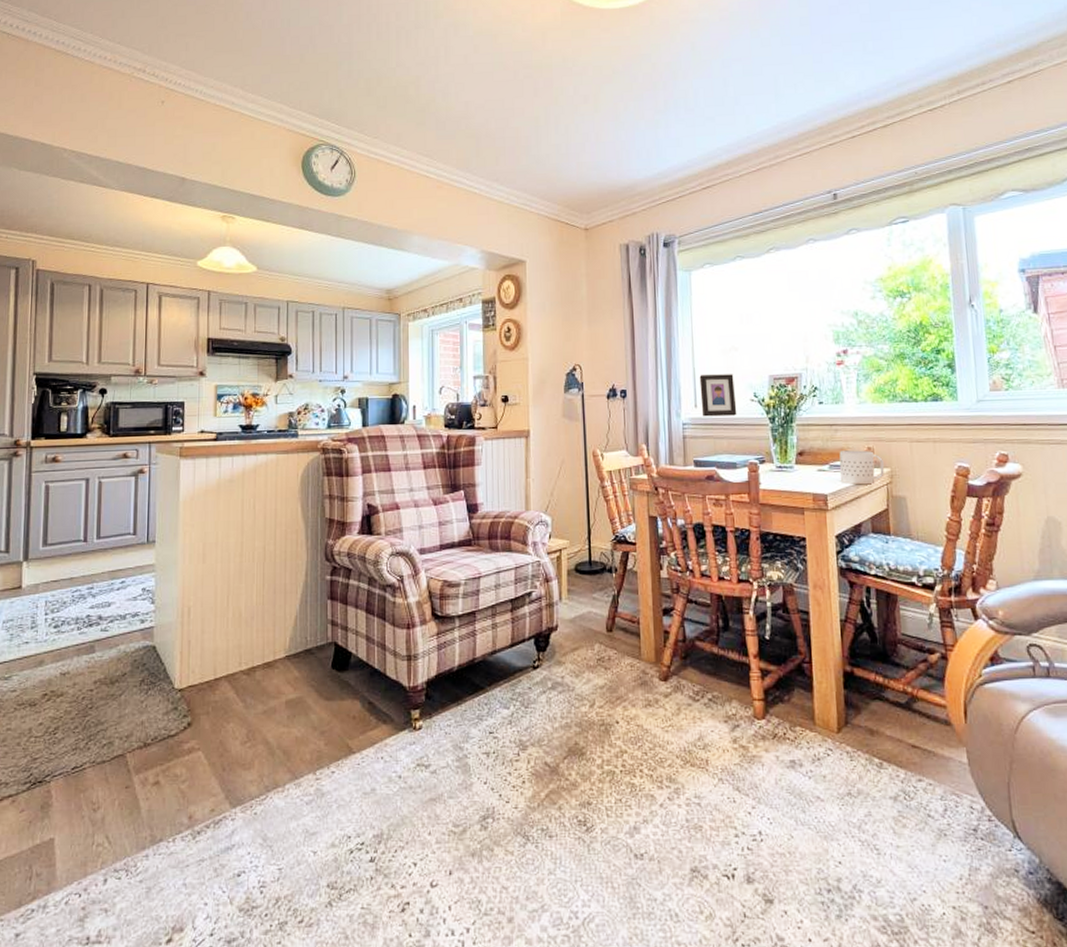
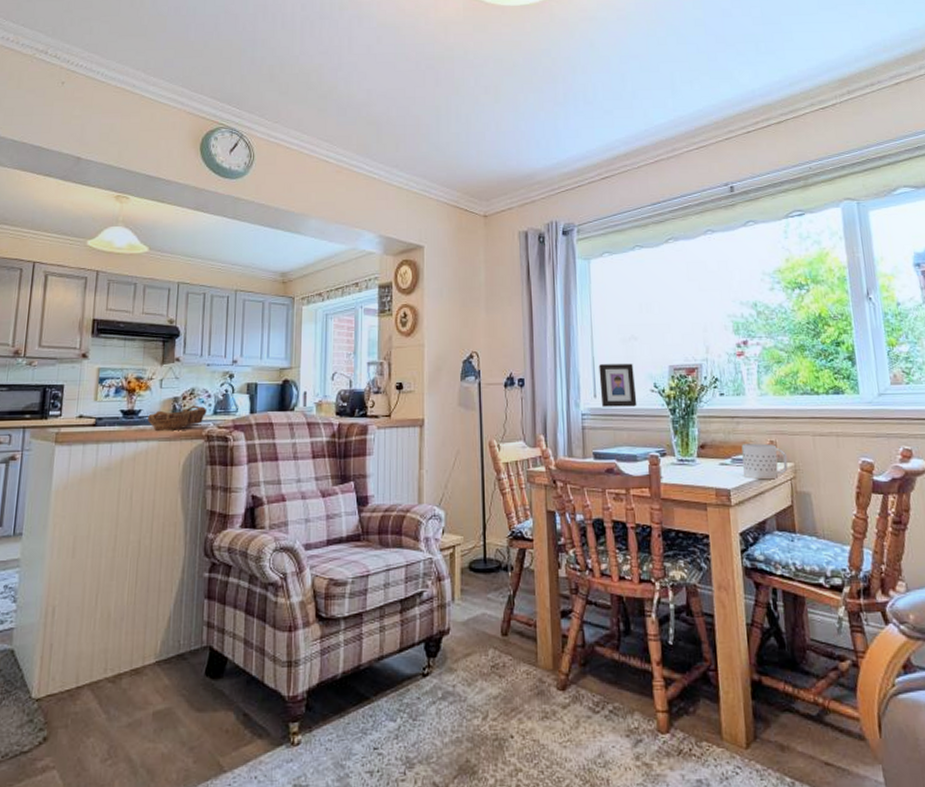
basket: none [266,420,321,446] -> present [148,405,207,432]

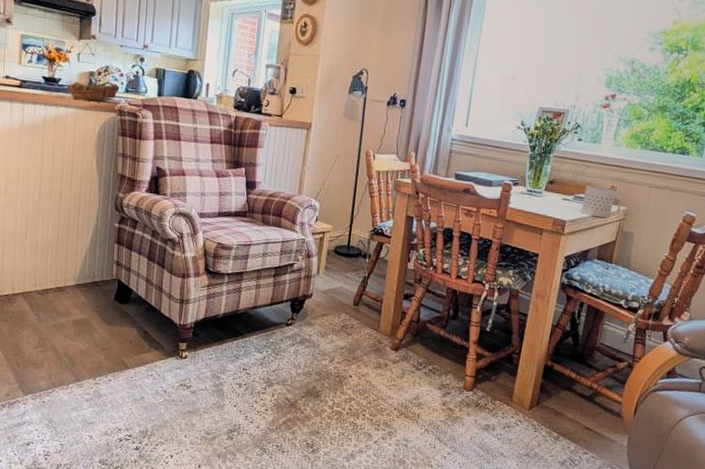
picture frame: present [599,363,637,407] -> none [471,97,507,139]

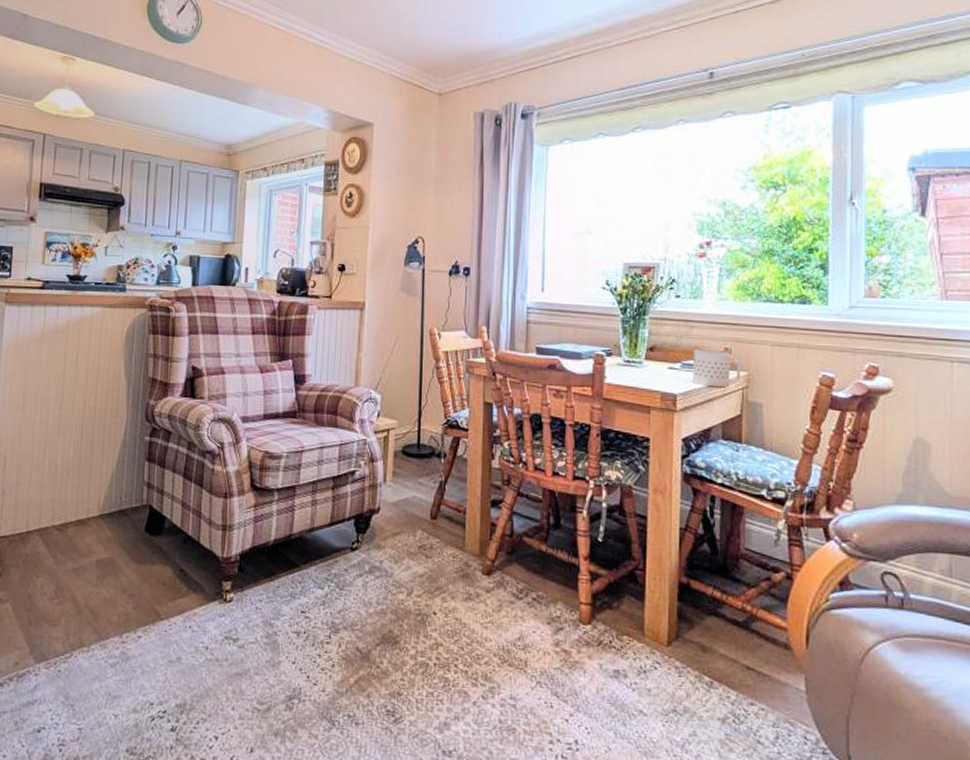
basket: present [67,81,120,101] -> none [93,274,151,299]

